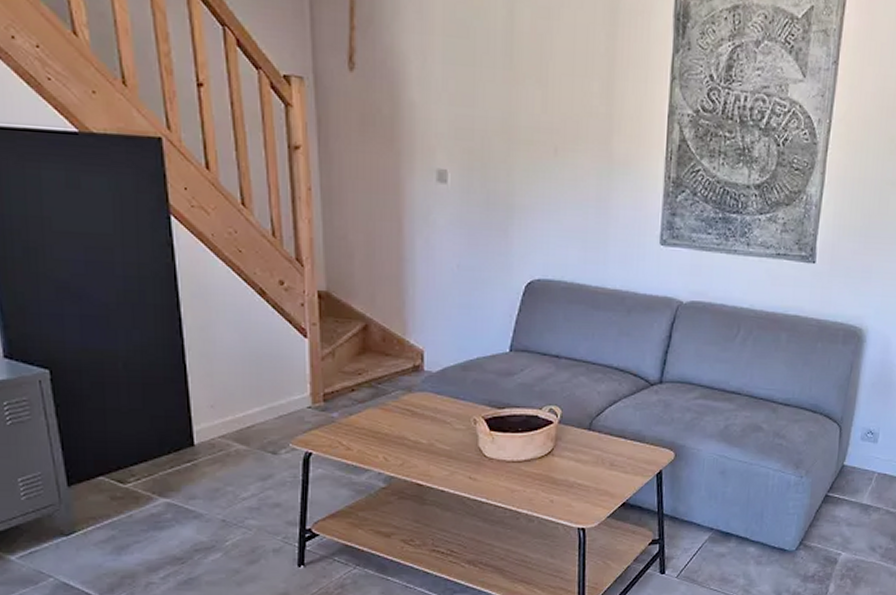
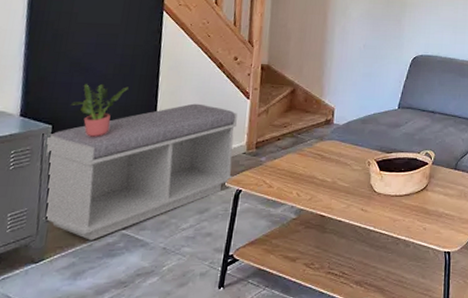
bench: none [43,343,298,511] -> present [43,103,238,241]
potted plant: none [67,315,141,385] -> present [70,83,129,137]

